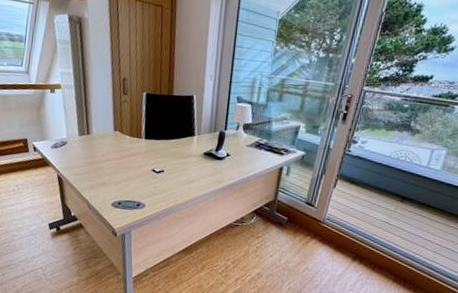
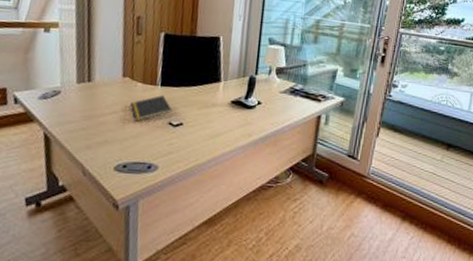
notepad: none [121,147,155,168] -> present [130,95,173,122]

